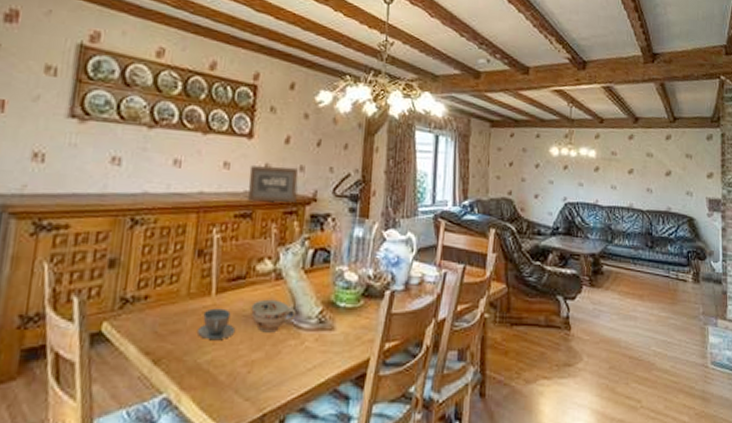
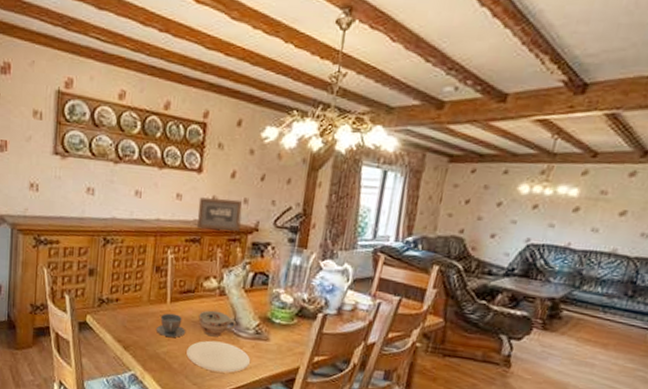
plate: none [236,338,314,379] -> present [186,340,250,374]

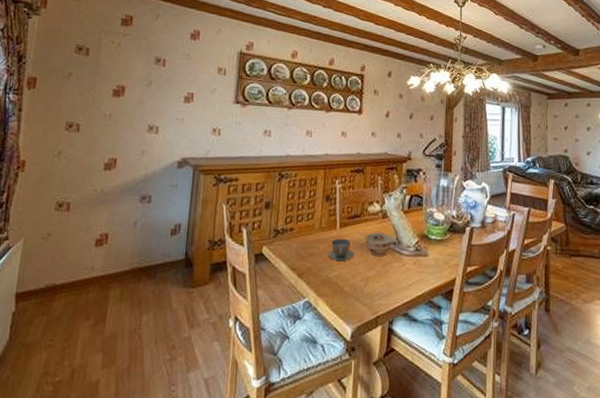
plate: present [186,340,250,374] -> none [356,261,413,291]
picture frame: present [197,197,243,232] -> none [360,134,397,162]

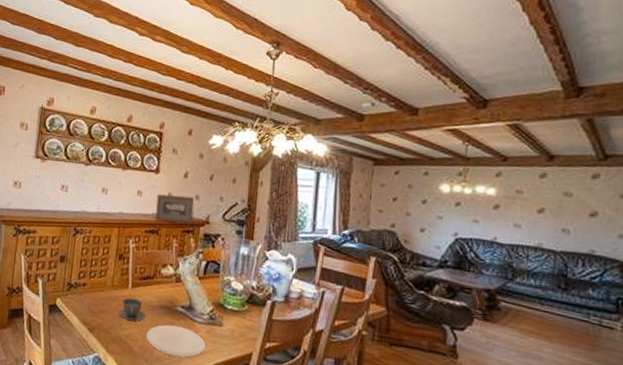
plate: none [356,261,413,291] -> present [146,324,206,358]
picture frame: none [360,134,397,162] -> present [155,194,195,224]
teacup: present [365,232,399,257] -> none [157,295,192,322]

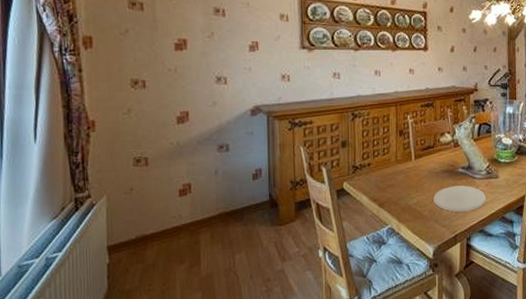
teacup: present [118,297,146,321] -> none [405,168,431,189]
picture frame: present [155,194,195,224] -> none [428,68,463,95]

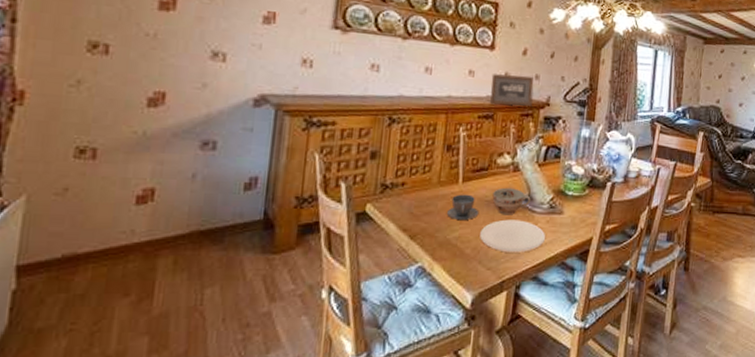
teacup: none [405,168,431,189] -> present [446,194,479,220]
picture frame: none [428,68,463,95] -> present [490,74,534,107]
teacup: none [440,160,471,183] -> present [492,187,531,215]

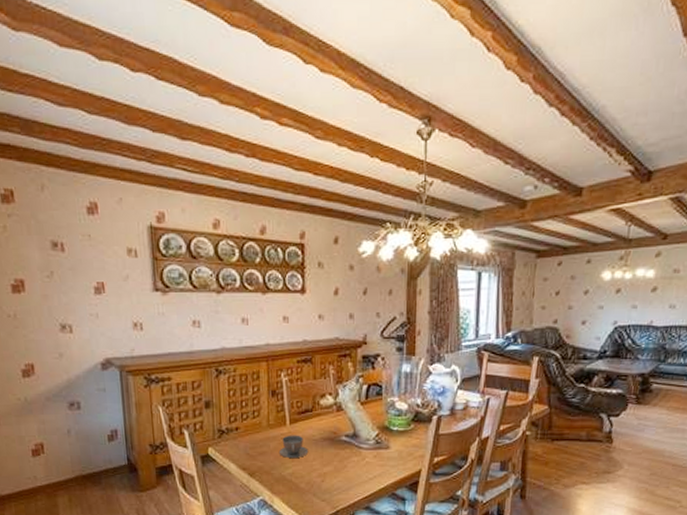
plate: present [480,219,545,253] -> none [312,456,374,486]
picture frame: present [490,74,534,107] -> none [305,316,349,348]
teacup: present [492,187,531,215] -> none [319,426,357,452]

